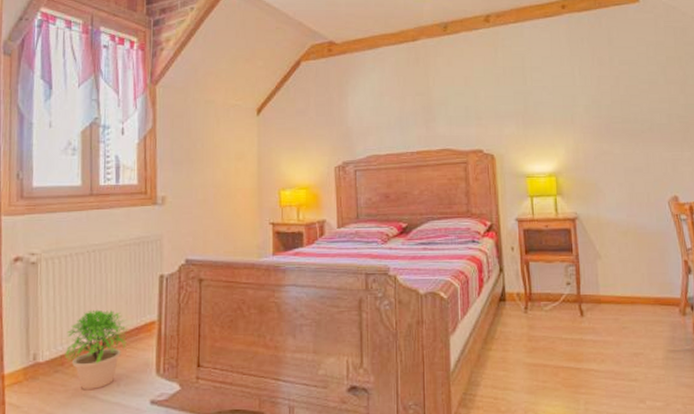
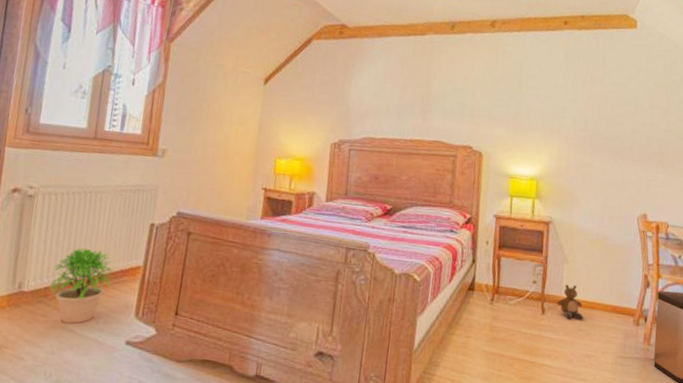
bear: none [595,281,625,319] -> present [556,284,584,321]

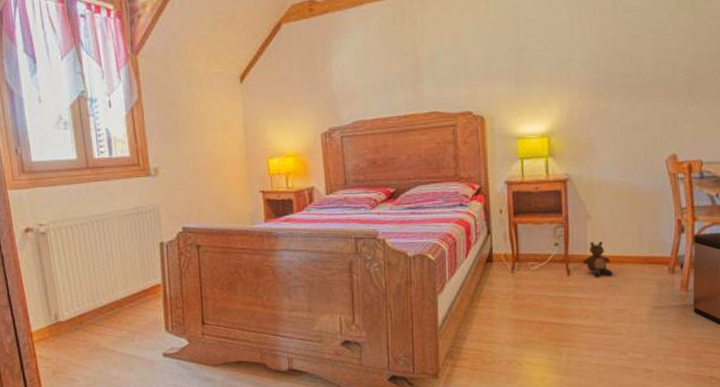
potted plant: present [49,247,116,324] -> none [81,274,138,345]

